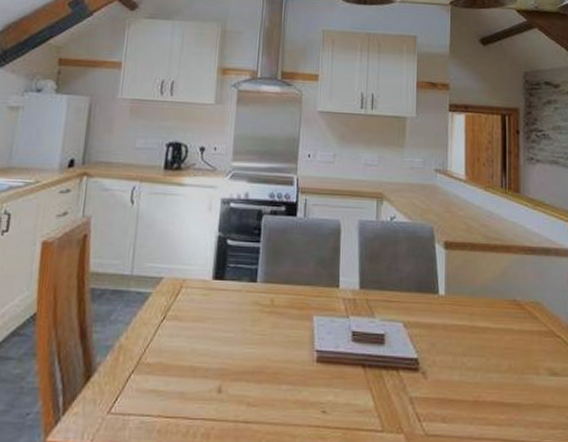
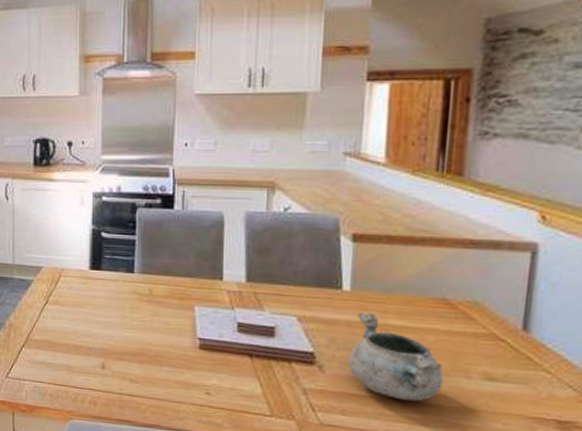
decorative bowl: none [446,316,520,402] -> present [348,313,444,402]

